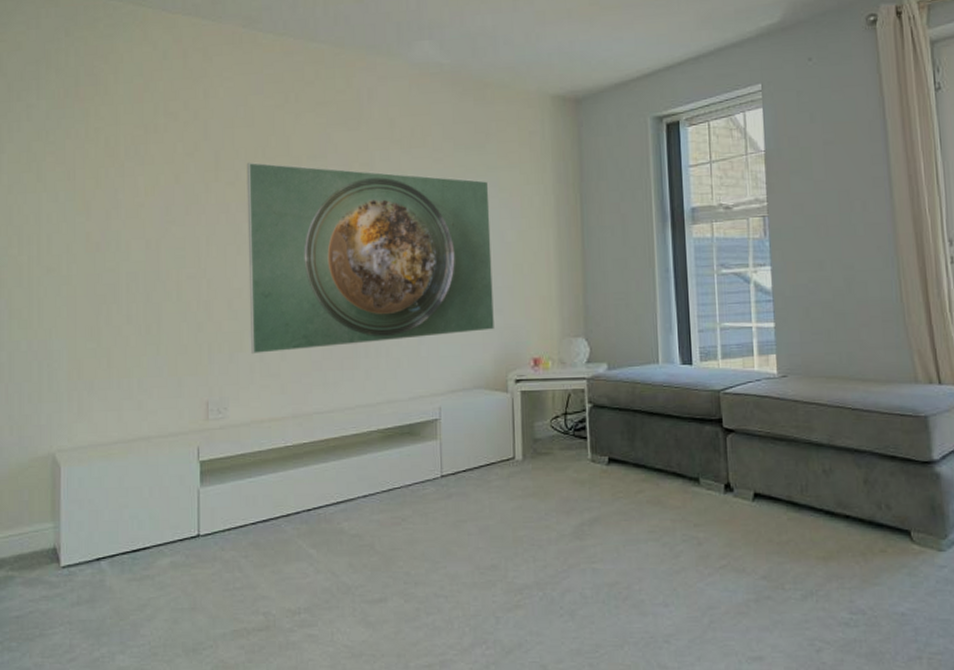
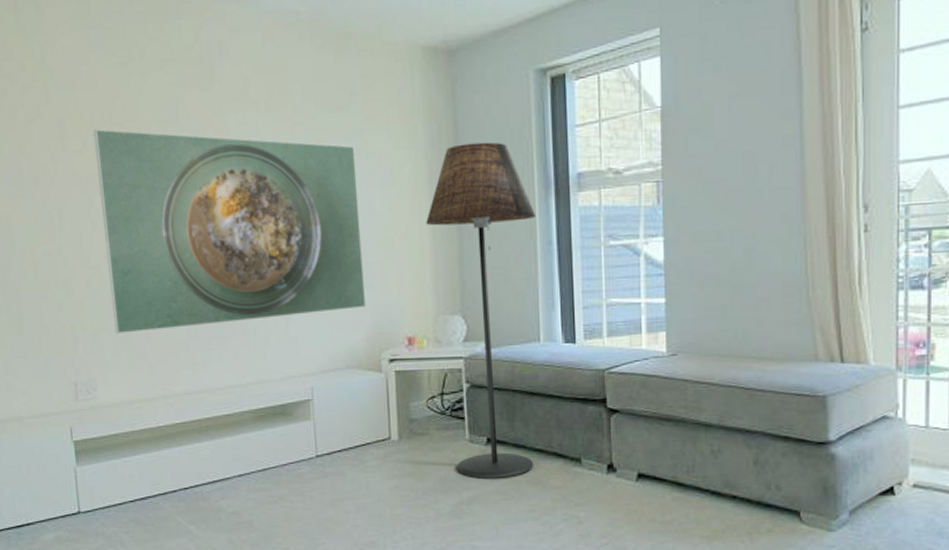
floor lamp: none [553,179,655,499] -> present [426,142,537,479]

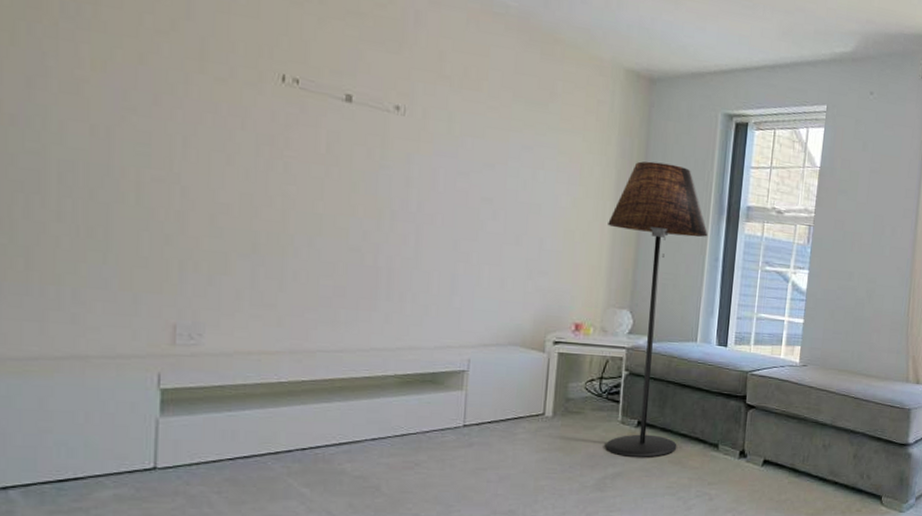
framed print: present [93,129,367,335] -> none [240,60,548,291]

